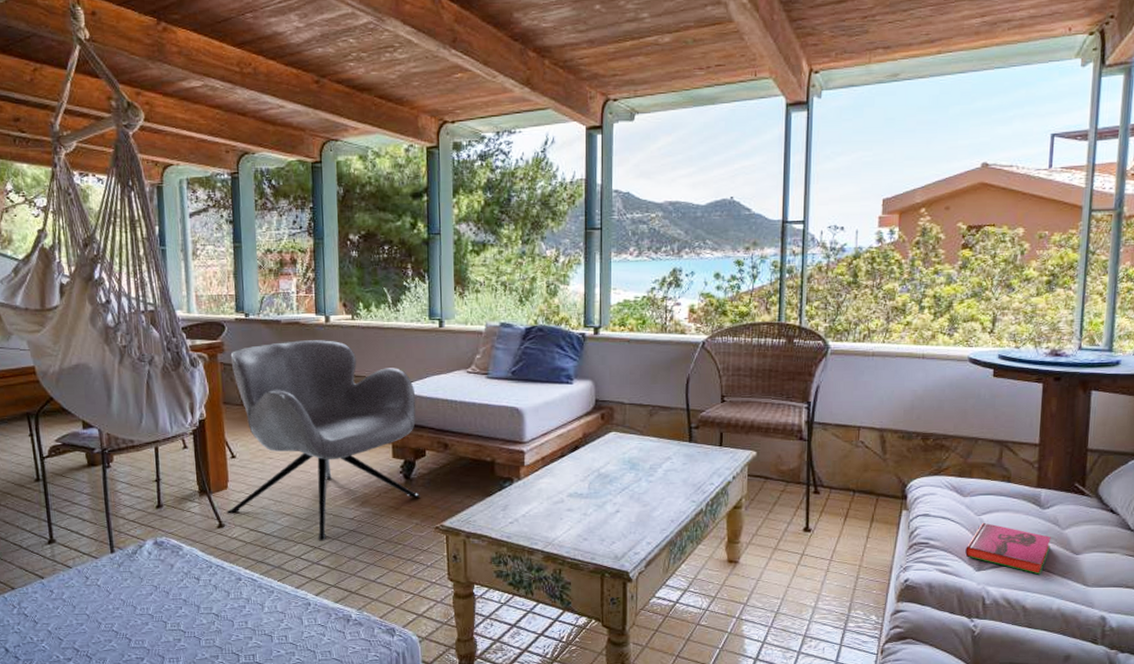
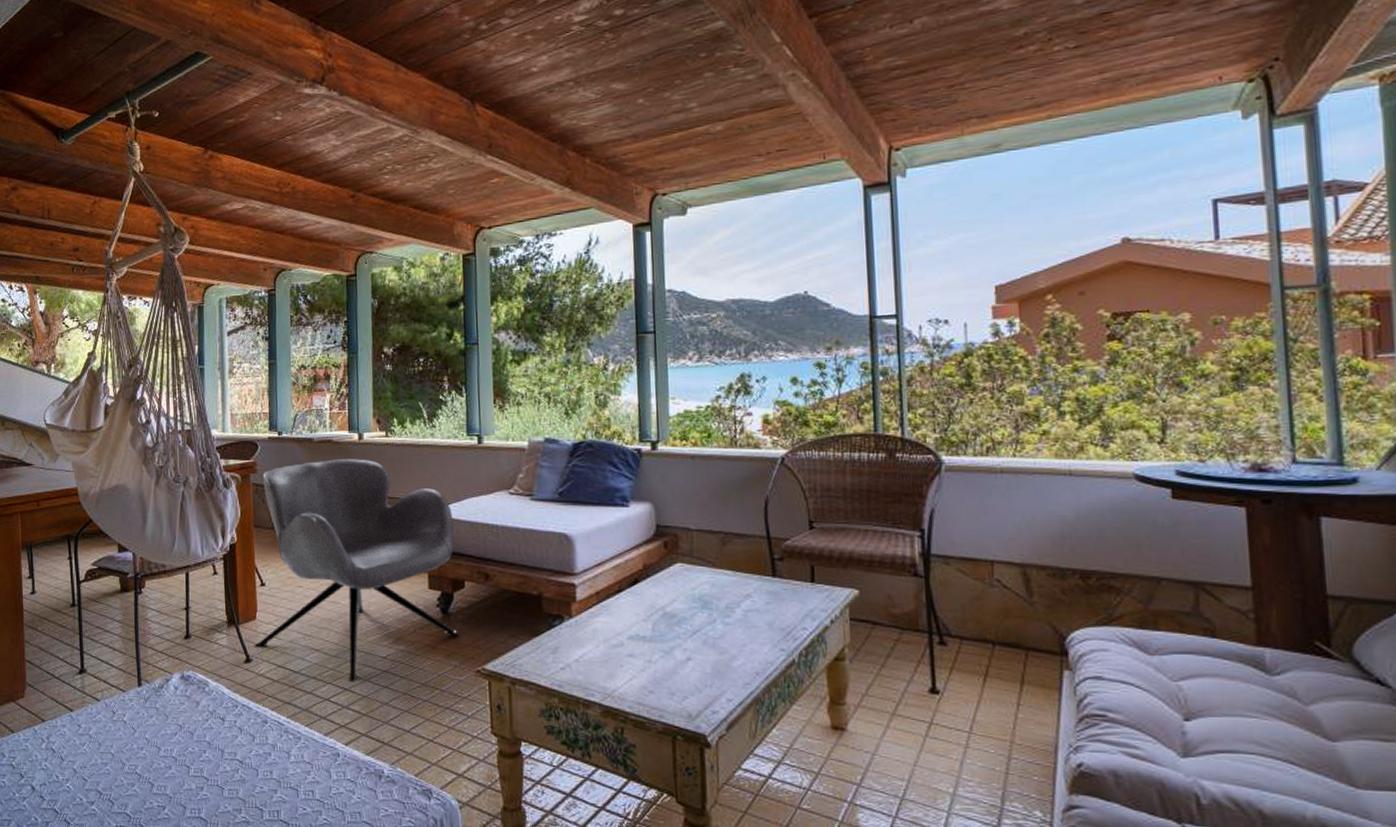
hardback book: present [965,522,1051,575] -> none [1161,690,1290,767]

